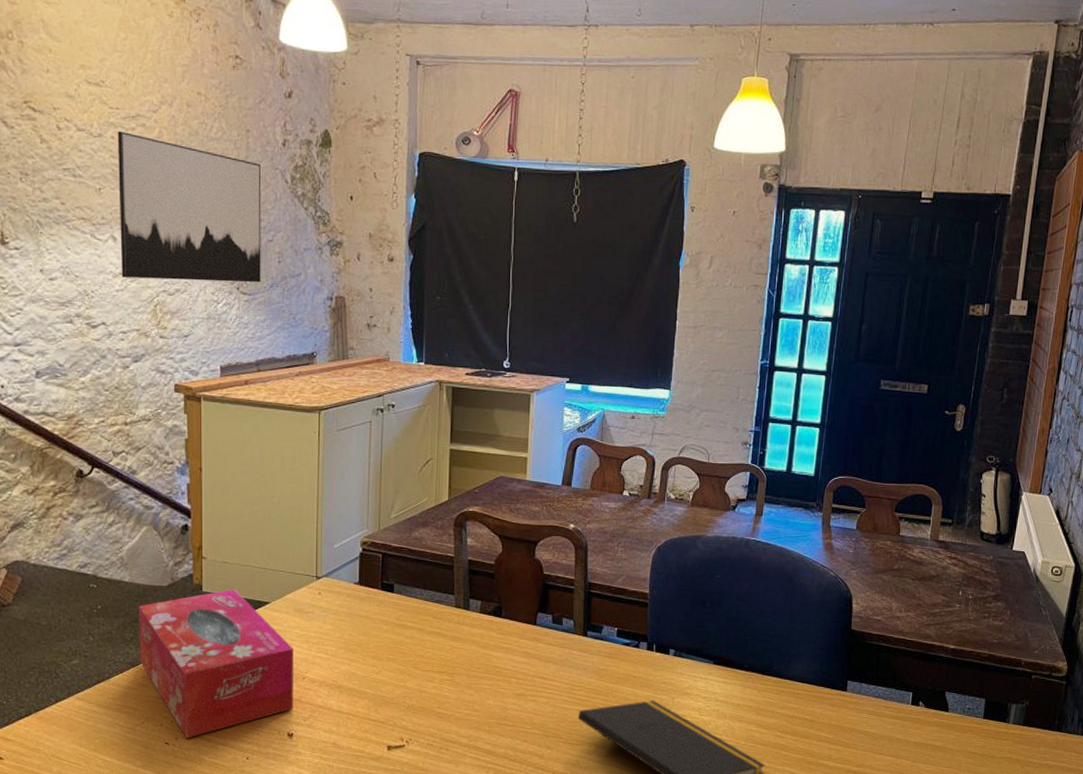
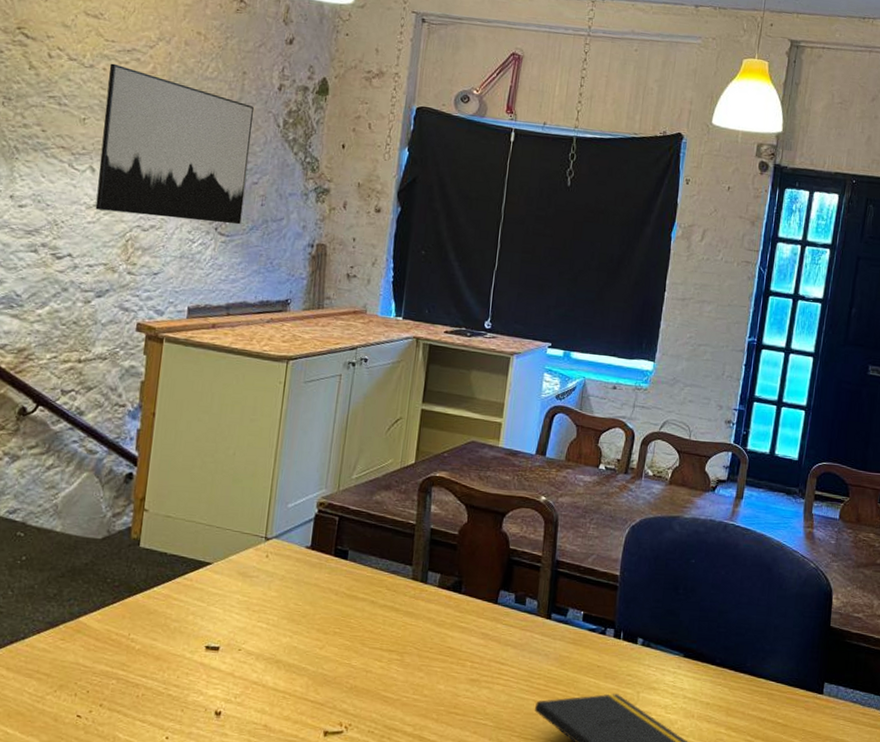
tissue box: present [139,589,293,738] -> none [61,546,232,712]

